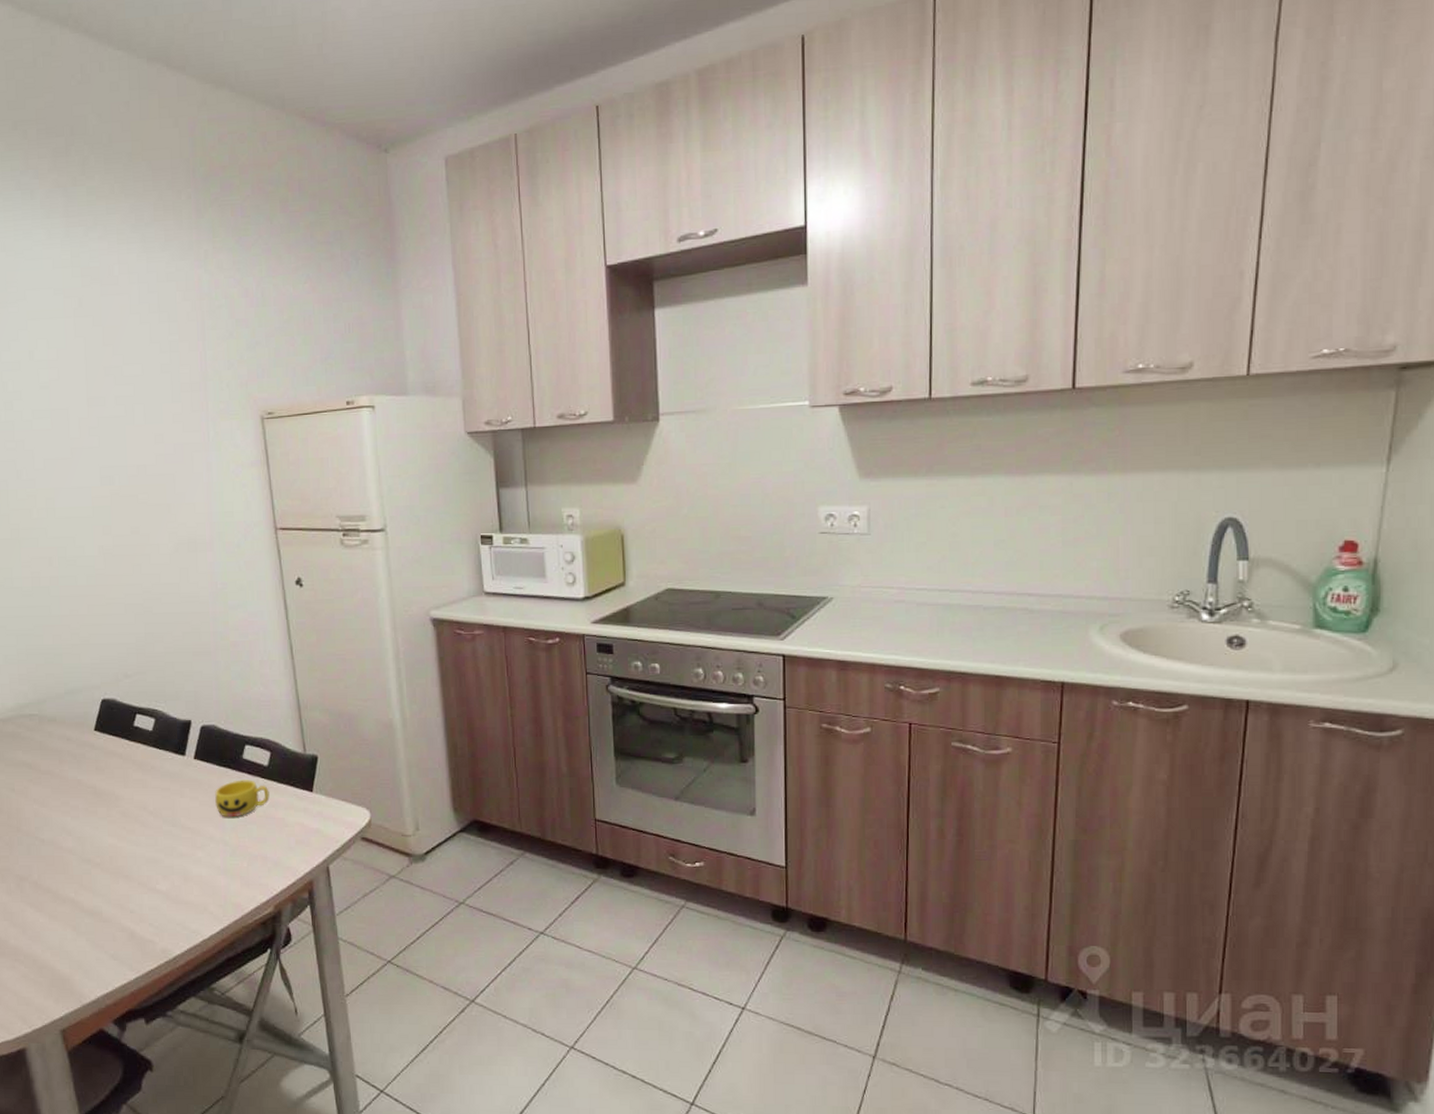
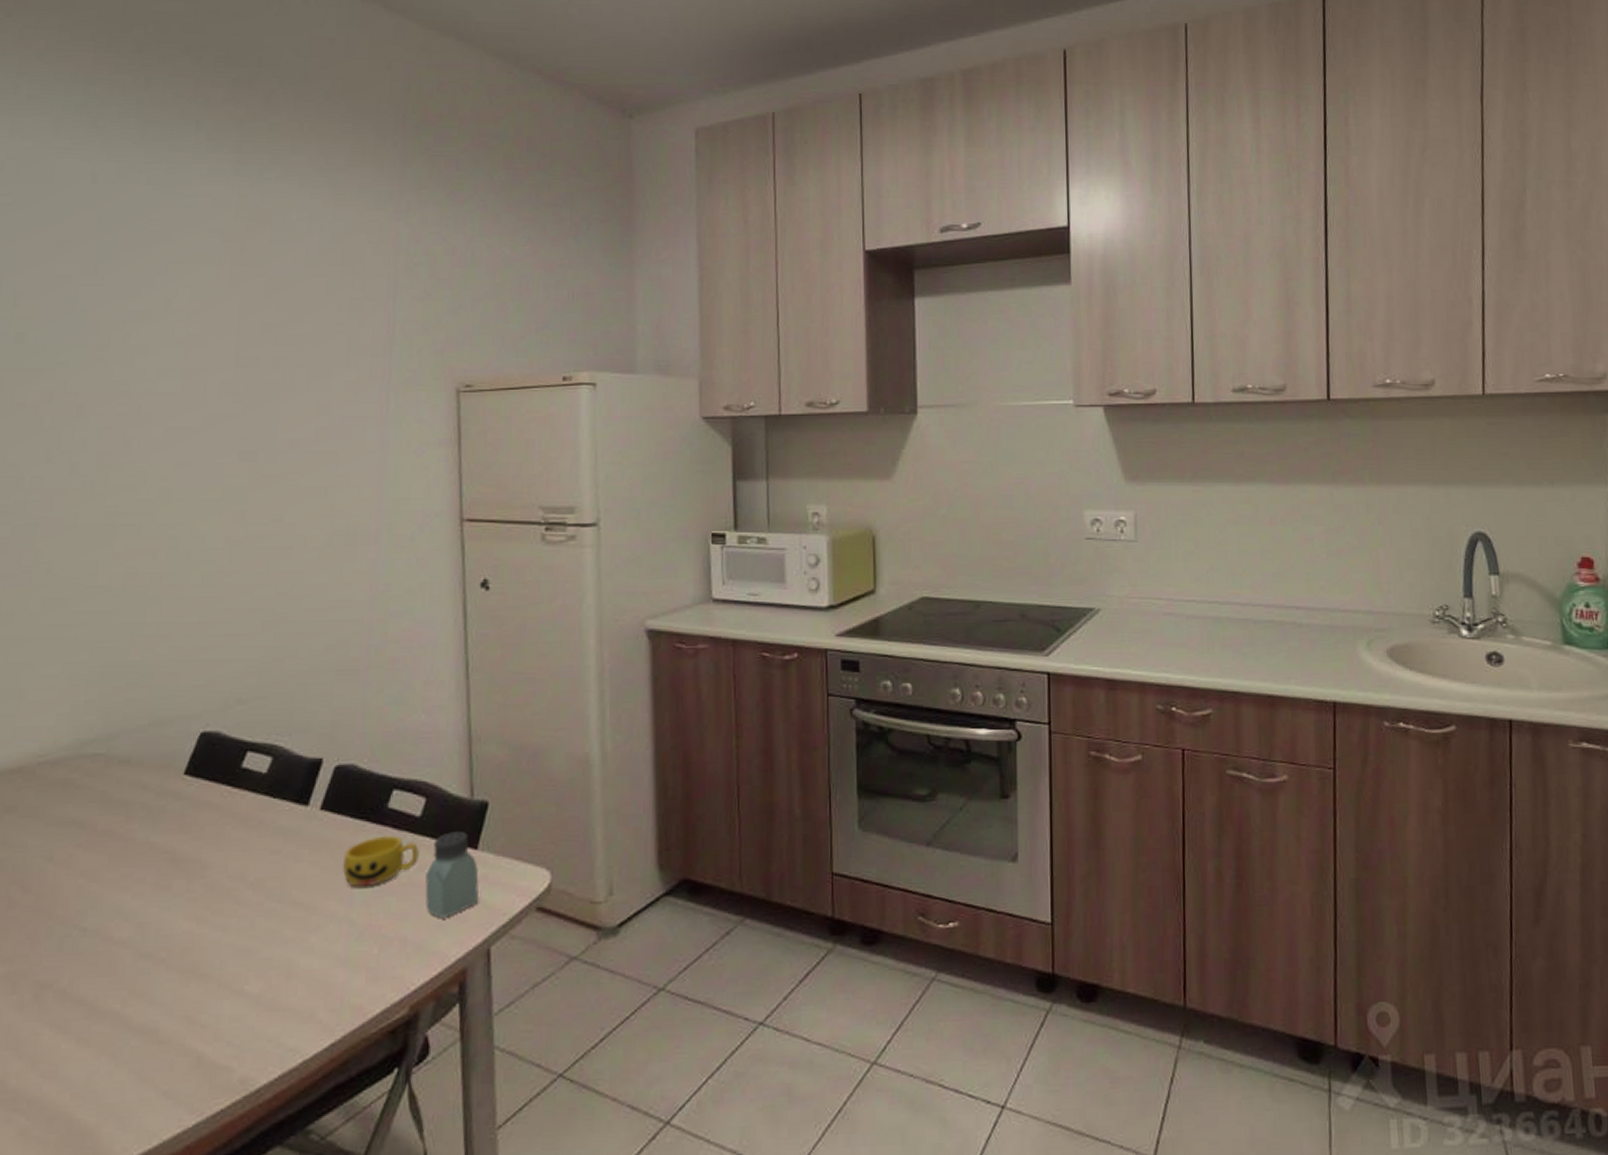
saltshaker: none [276,778,316,843] -> present [425,832,479,919]

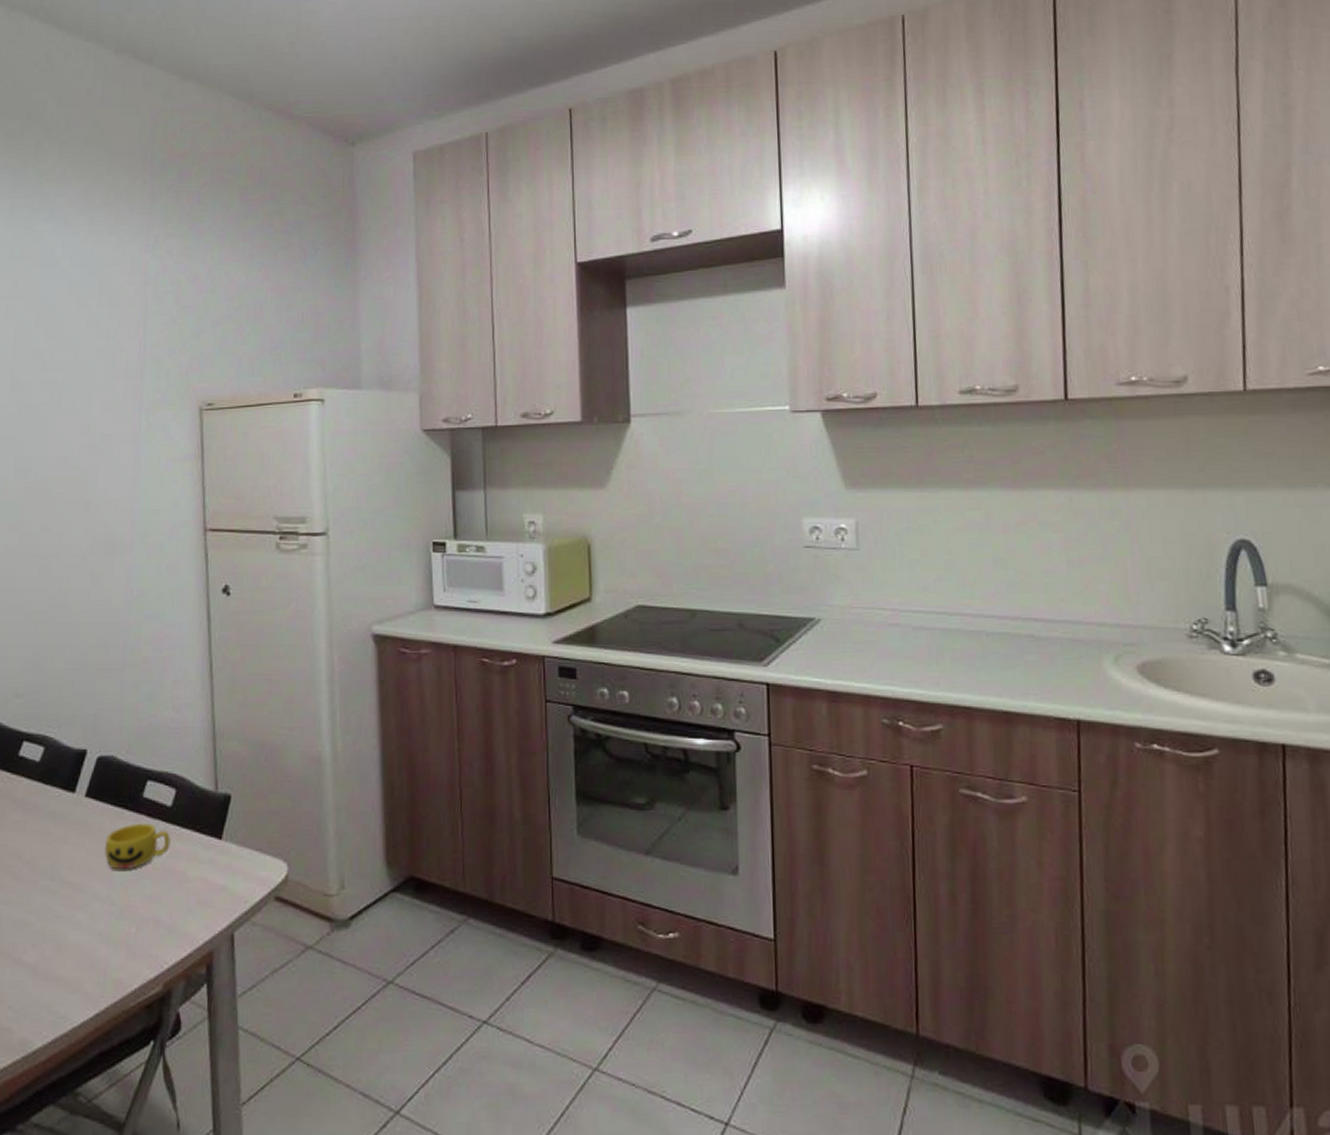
saltshaker: present [425,832,479,919] -> none [176,822,223,904]

